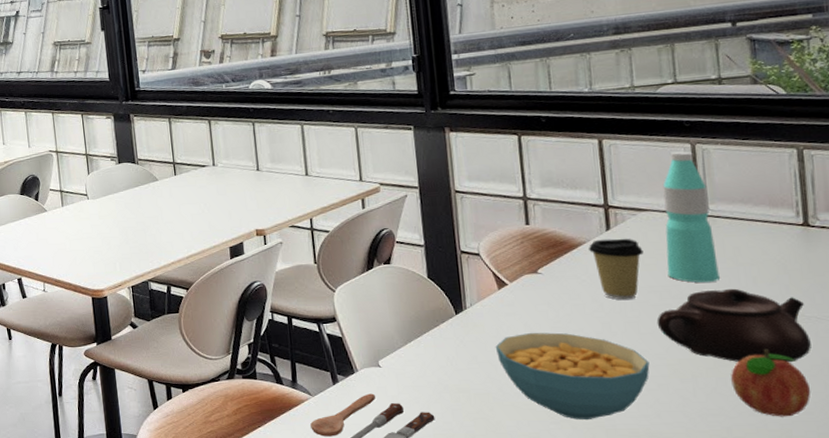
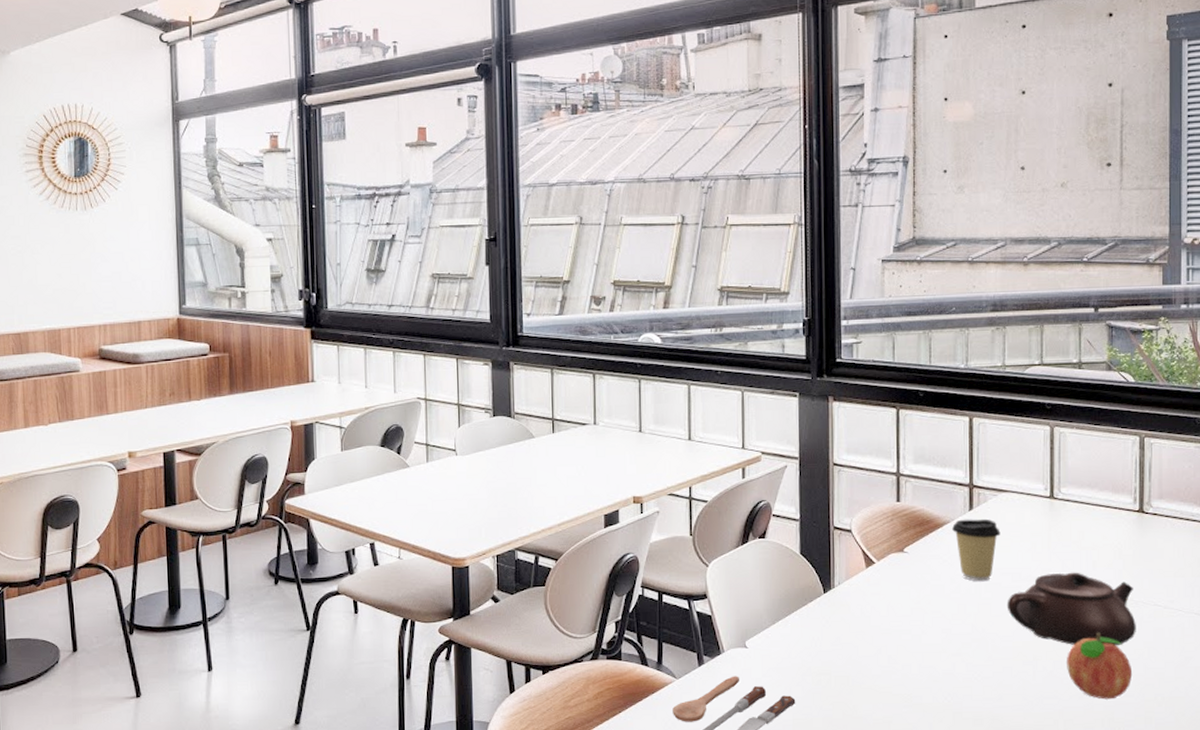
cereal bowl: present [495,332,650,421] -> none [858,613,997,704]
water bottle: present [662,151,720,283] -> none [1020,433,1064,565]

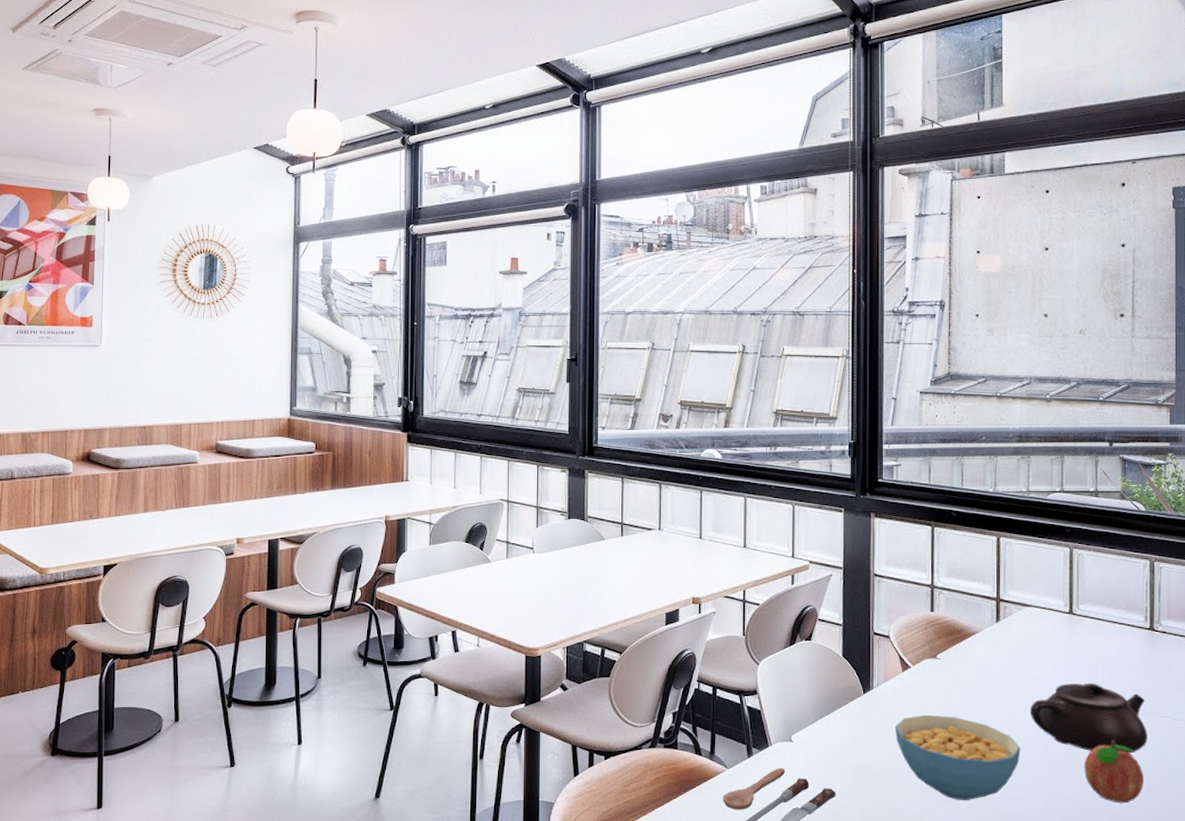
cereal bowl: none [858,613,997,704] -> present [894,714,1021,801]
coffee cup: present [952,518,1001,582] -> none [981,630,1024,689]

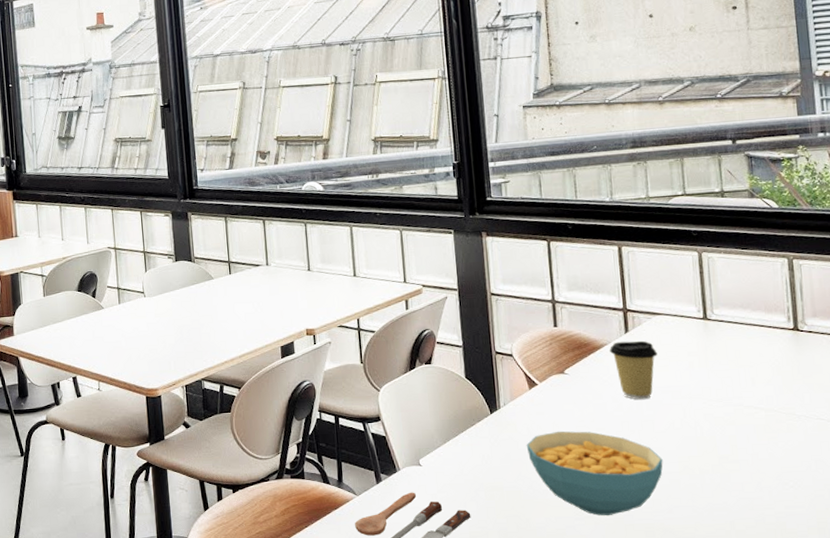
coffee cup: none [981,630,1024,689] -> present [610,340,658,400]
teapot: present [1030,683,1147,753] -> none [669,389,801,459]
fruit: present [1084,740,1144,803] -> none [733,446,802,511]

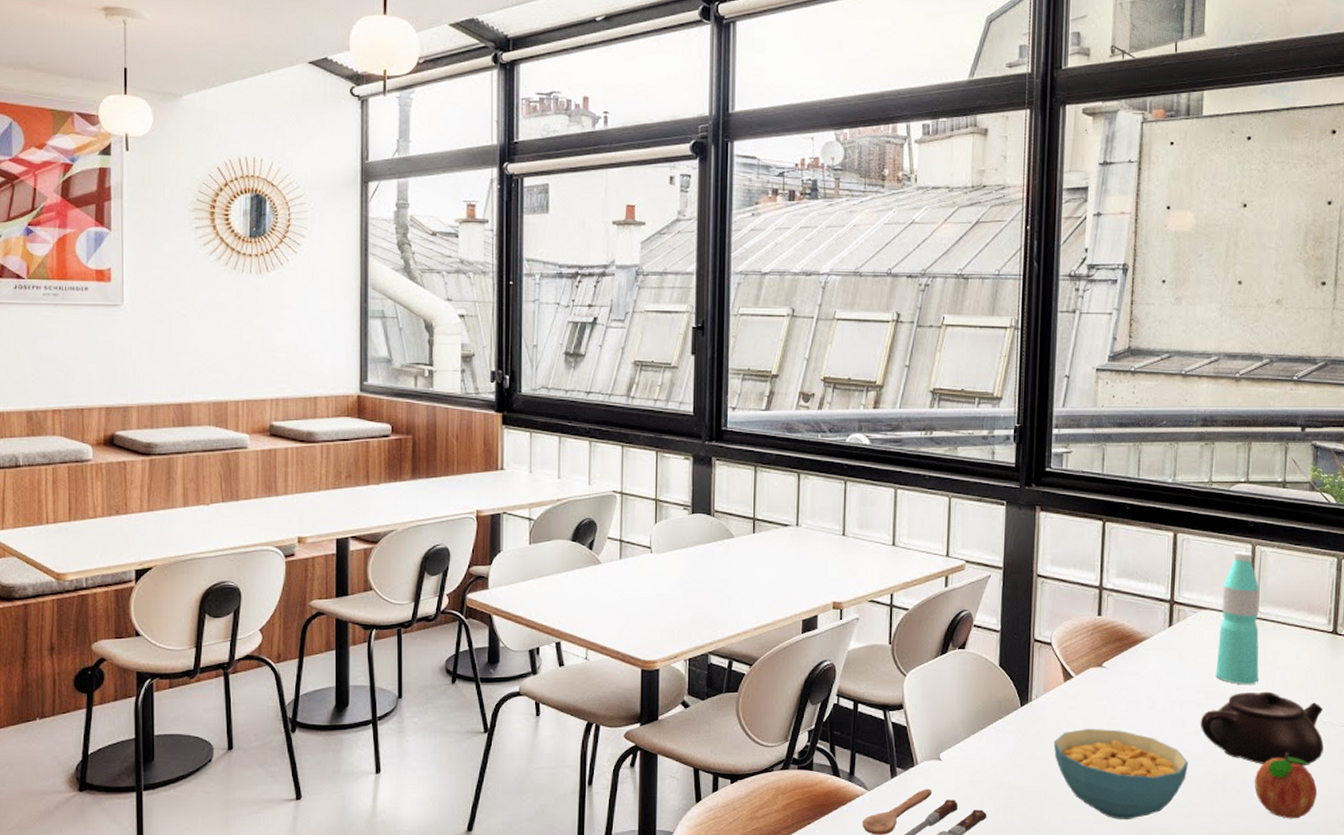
coffee cup: present [610,340,658,400] -> none [1151,635,1198,699]
teapot: none [669,389,801,459] -> present [1200,691,1324,765]
water bottle: none [674,259,723,383] -> present [1215,551,1260,684]
fruit: none [733,446,802,511] -> present [1255,752,1318,819]

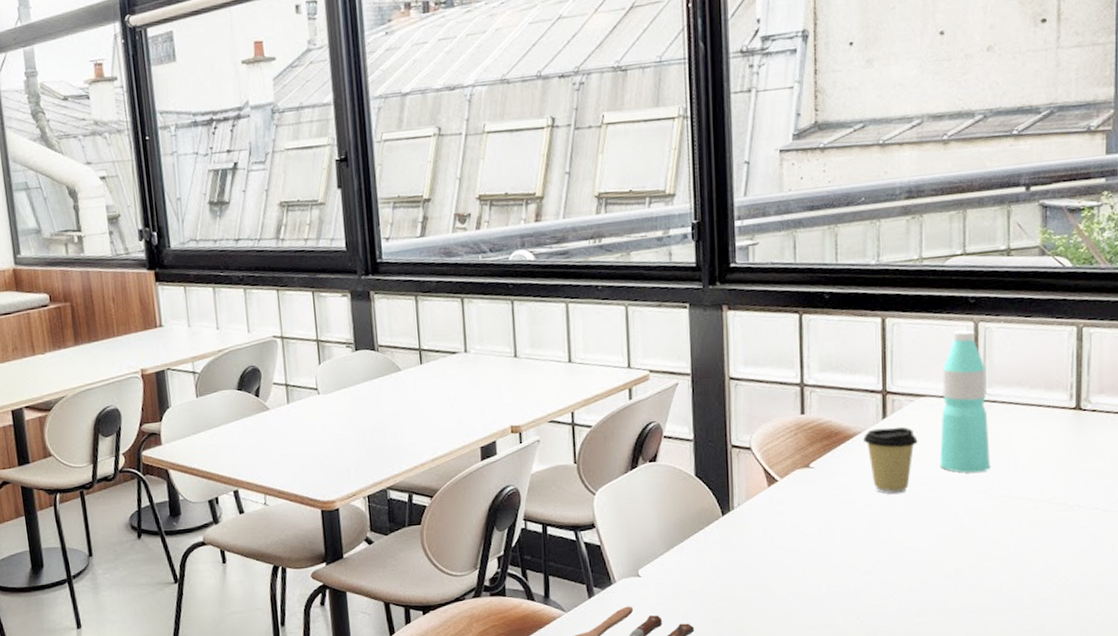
cereal bowl: present [1053,728,1189,820] -> none [761,531,915,624]
coffee cup: none [1151,635,1198,699] -> present [863,426,918,495]
teapot: present [1200,691,1324,765] -> none [925,478,1071,556]
fruit: present [1255,752,1318,819] -> none [992,540,1067,611]

